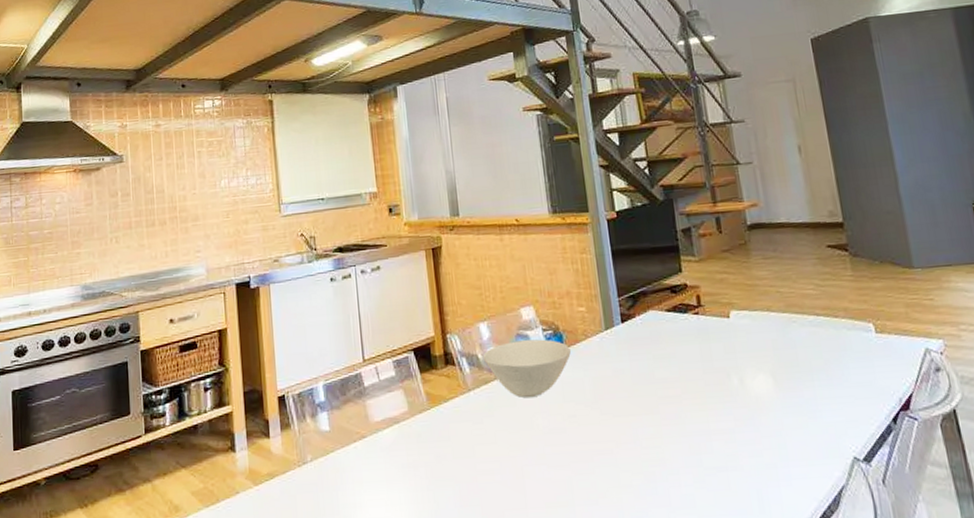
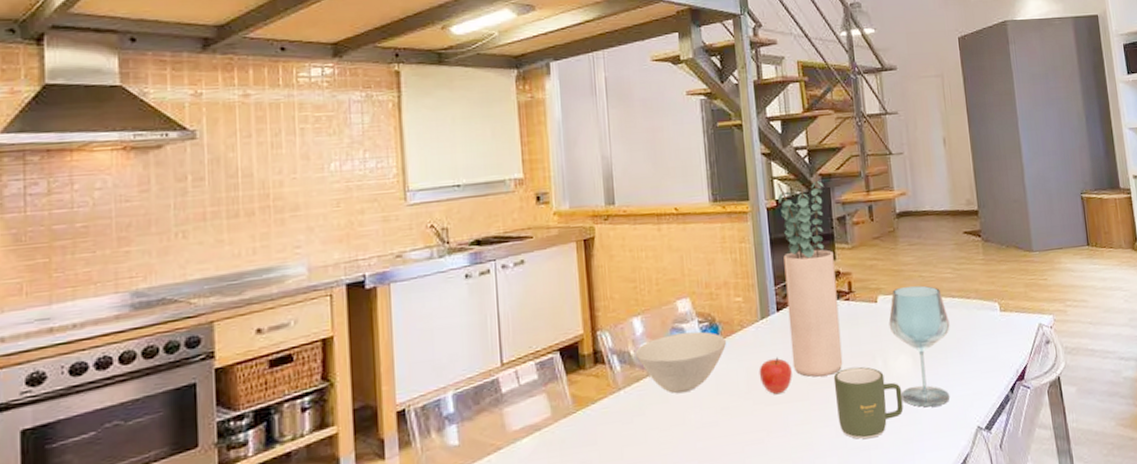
fruit: none [605,368,640,406] -> present [759,357,792,395]
vase: none [617,183,695,391] -> present [777,171,843,377]
mug: none [684,383,765,460] -> present [833,366,904,440]
wine glass: none [743,301,819,432] -> present [888,285,950,408]

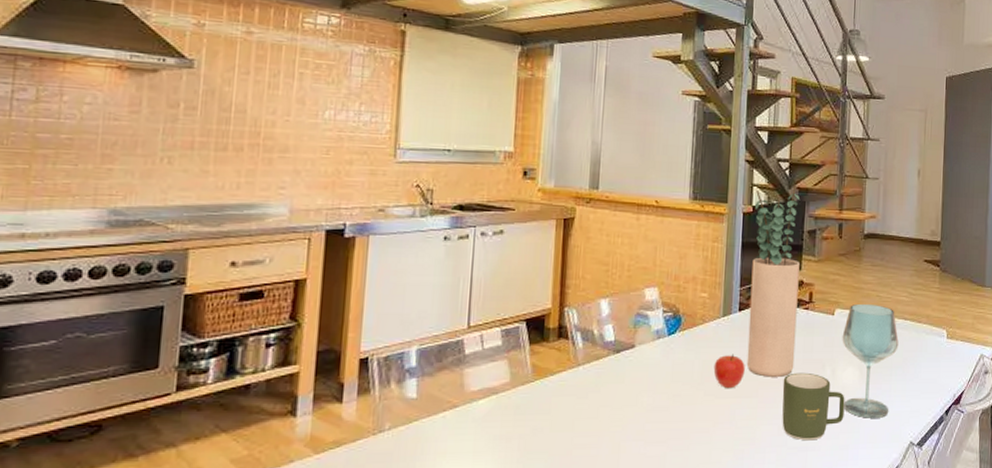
bowl: present [636,331,727,394] -> none [599,320,688,376]

